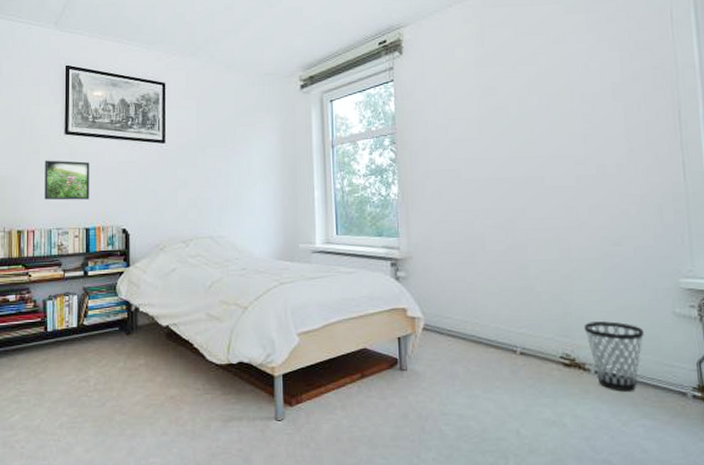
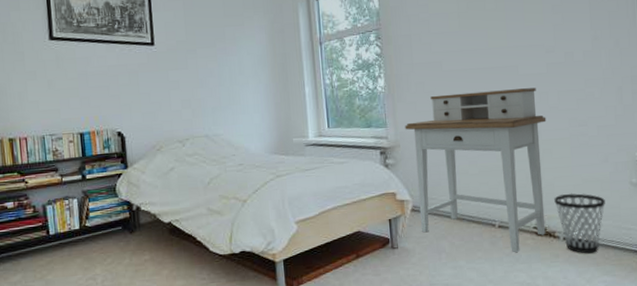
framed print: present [44,160,90,200] -> none [31,66,81,107]
desk: none [418,201,576,384] -> present [405,87,547,252]

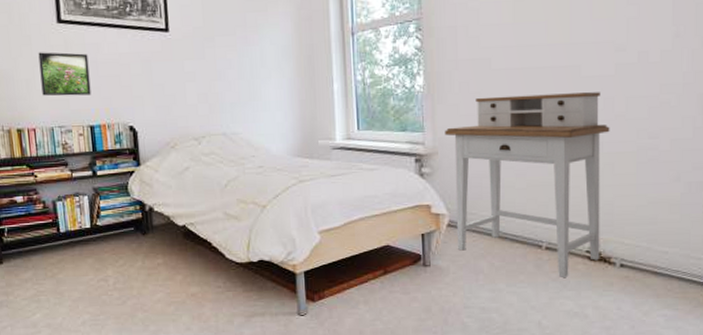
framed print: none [31,66,81,107] -> present [38,52,91,96]
wastebasket: present [554,193,605,254] -> none [612,214,673,284]

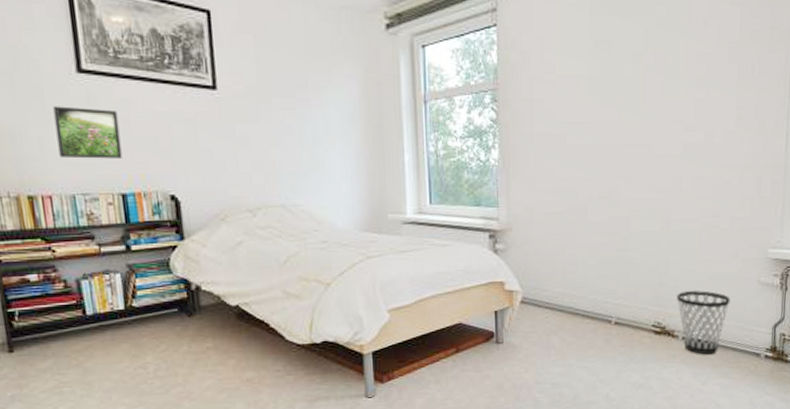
desk: present [444,92,610,277] -> none [519,171,677,351]
wastebasket: none [612,214,673,284] -> present [677,290,730,355]

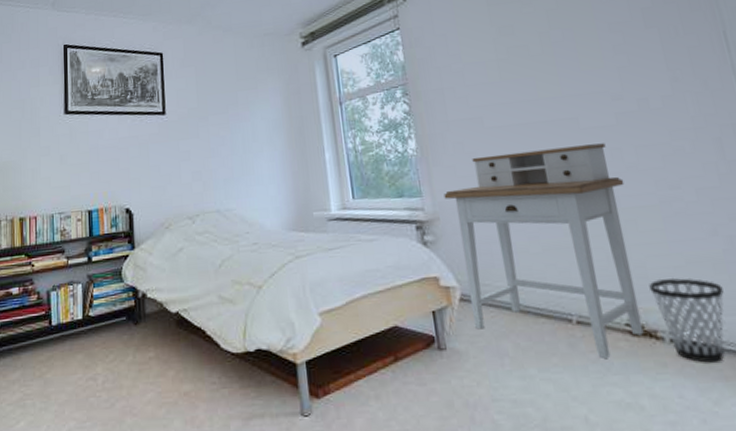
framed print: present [53,106,123,159] -> none [45,140,91,184]
desk: none [519,171,677,351] -> present [444,143,644,358]

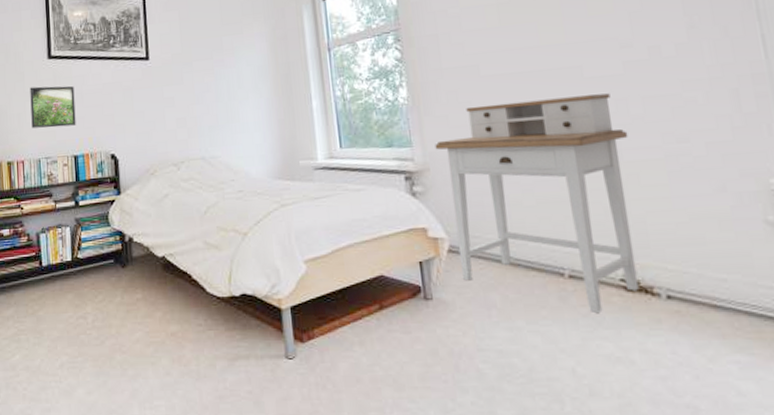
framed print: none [45,140,91,184] -> present [30,86,76,128]
wastebasket: present [649,277,725,363] -> none [648,233,728,320]

